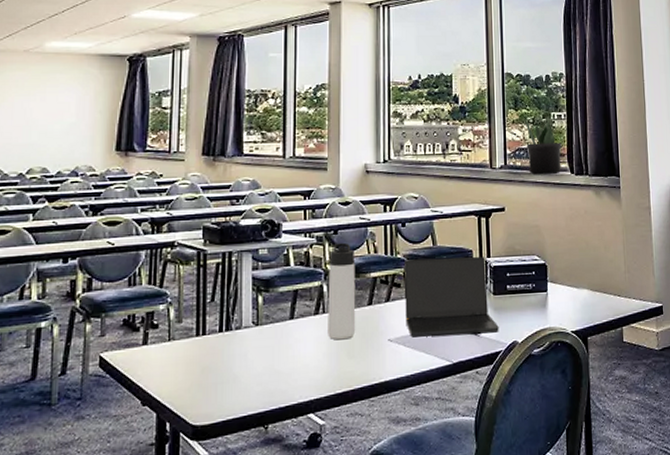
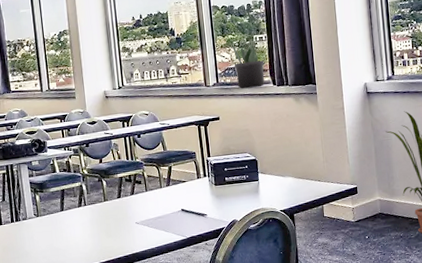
thermos bottle: present [328,242,356,340] -> none [85,152,111,225]
laptop: present [405,256,499,338] -> none [142,157,221,220]

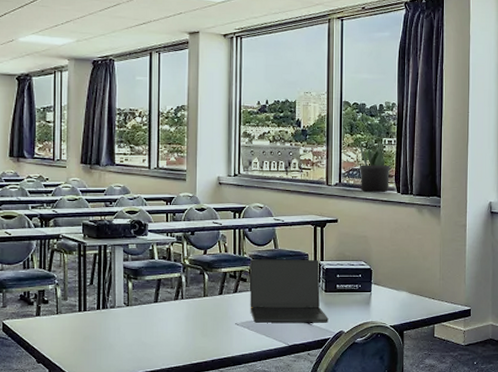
laptop: none [142,157,221,220] -> present [250,259,328,323]

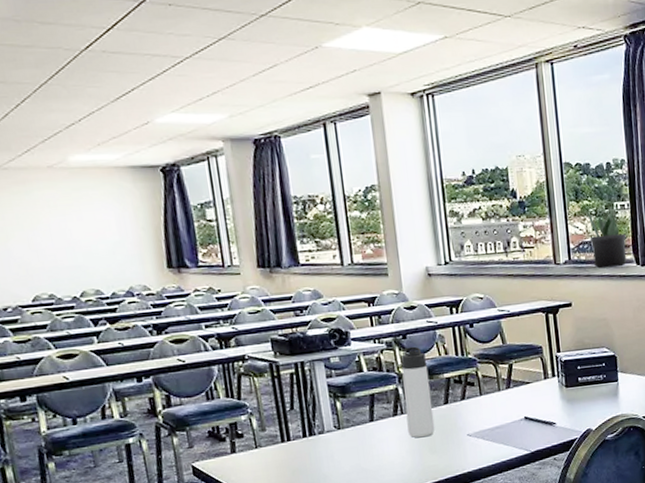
thermos bottle: none [185,242,209,321] -> present [401,346,435,438]
laptop: present [250,259,328,323] -> none [476,352,573,431]

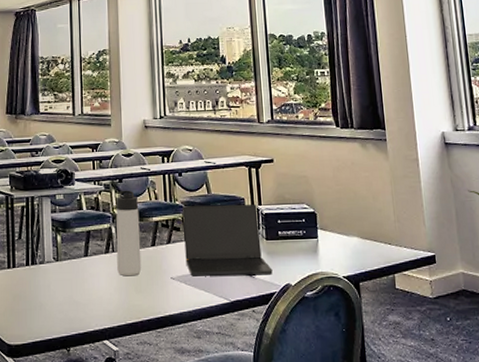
laptop: none [476,352,573,431] -> present [183,204,273,277]
planter: present [587,209,627,269] -> none [289,75,327,129]

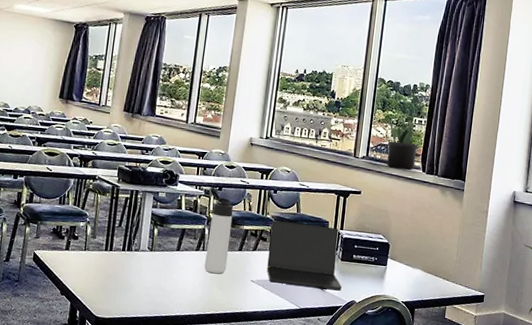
planter: none [289,75,327,129] -> present [387,119,419,171]

